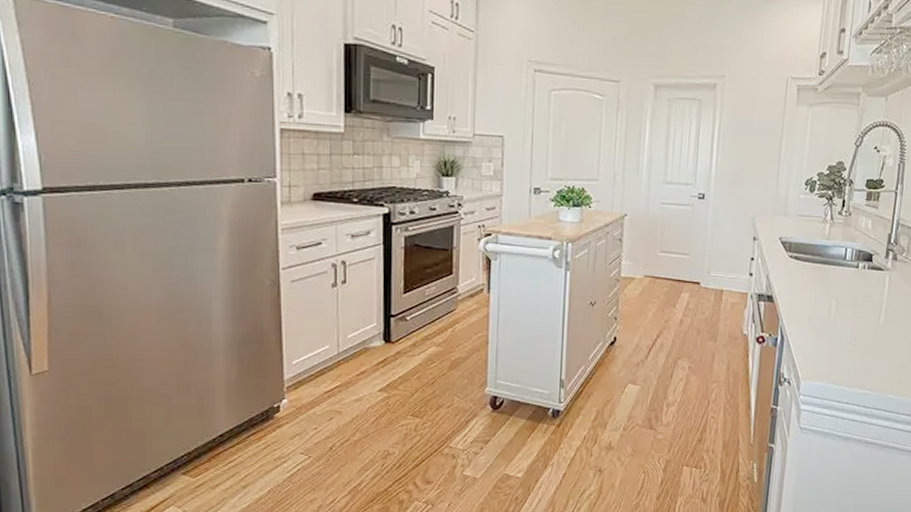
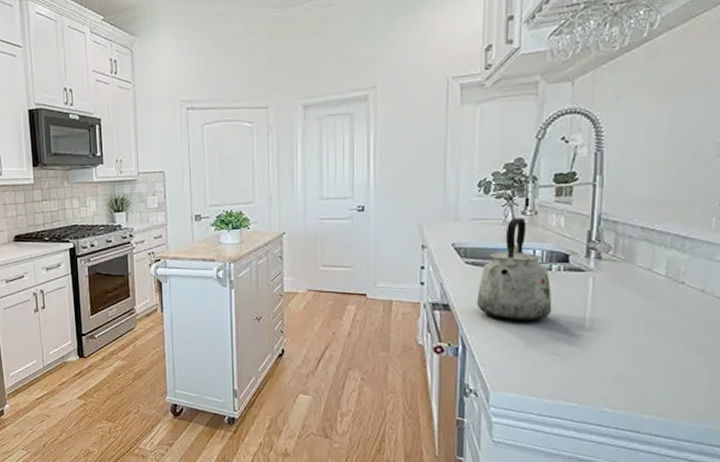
kettle: none [795,217,857,315] -> present [476,218,552,322]

